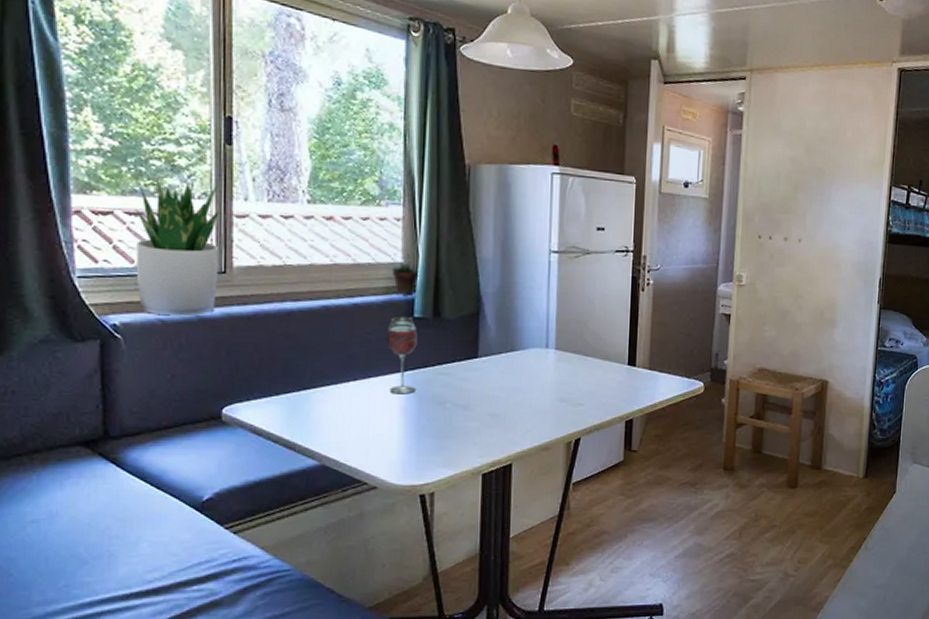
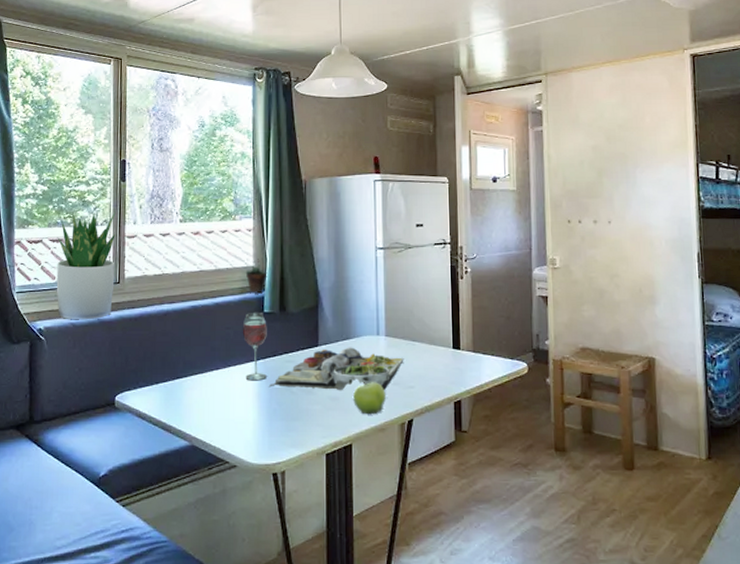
food tray: none [417,360,575,408] -> present [268,347,404,391]
fruit: none [516,398,552,433] -> present [353,382,386,415]

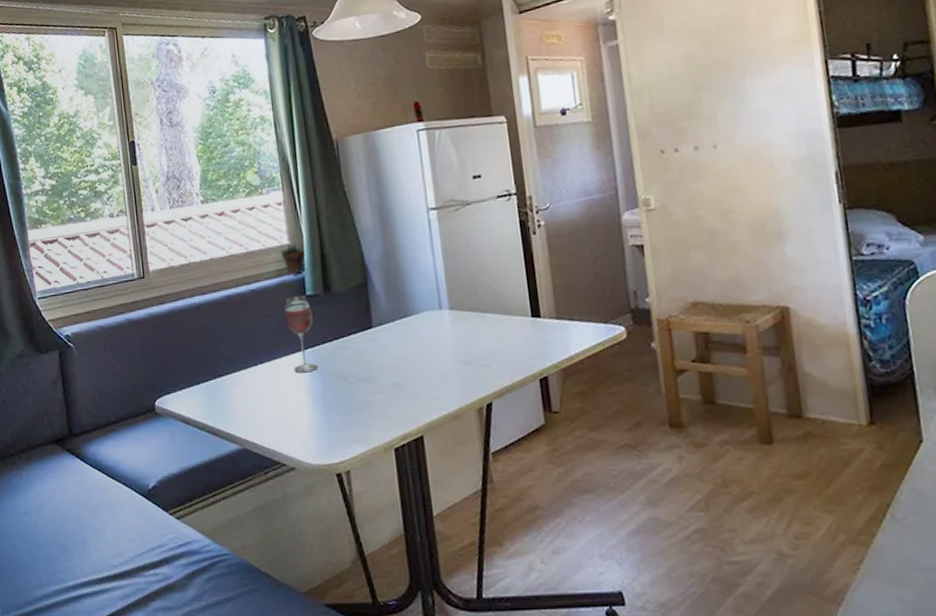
planter: present [56,210,116,320] -> none [72,199,140,323]
food tray: present [268,347,404,391] -> none [320,325,475,379]
fruit: present [353,382,386,415] -> none [419,363,458,401]

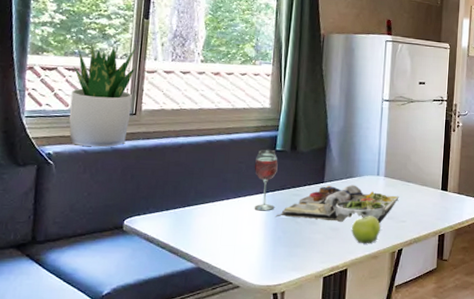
planter: none [72,199,140,323] -> present [69,44,137,148]
succulent plant: present [280,235,306,274] -> none [261,101,282,132]
food tray: none [320,325,475,379] -> present [275,184,399,223]
fruit: none [419,363,458,401] -> present [352,216,381,244]

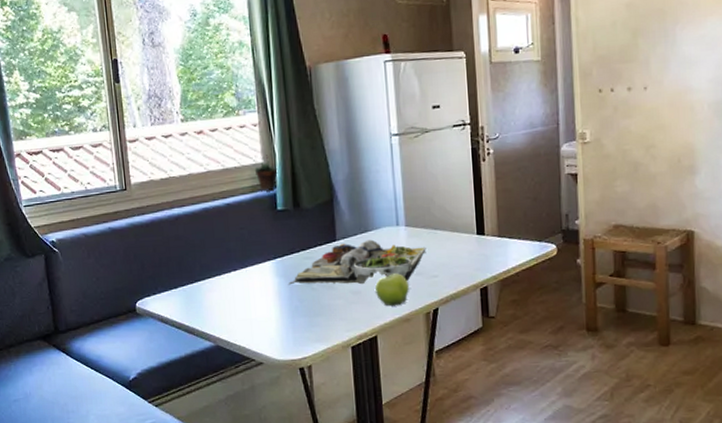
planter: present [69,44,137,148] -> none [57,115,122,231]
wineglass: present [254,150,278,211] -> none [256,210,286,280]
succulent plant: none [261,101,282,132] -> present [254,155,278,191]

